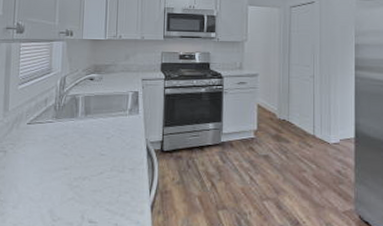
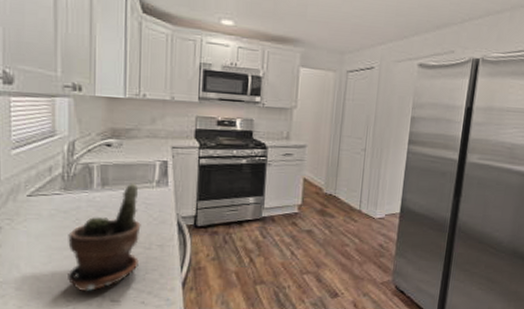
potted plant: none [54,111,116,212] -> present [68,183,141,292]

